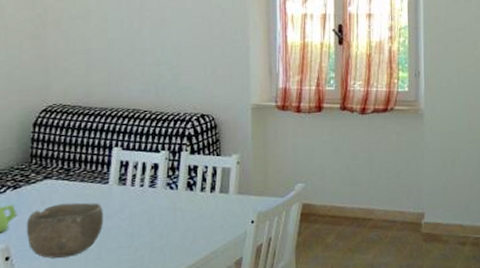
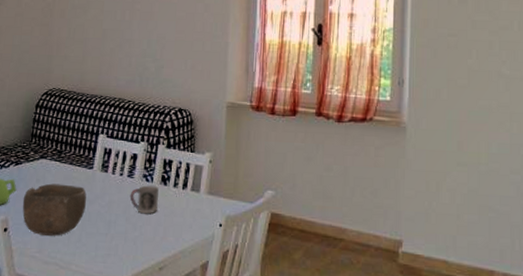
cup: none [153,192,185,222] -> present [130,185,159,214]

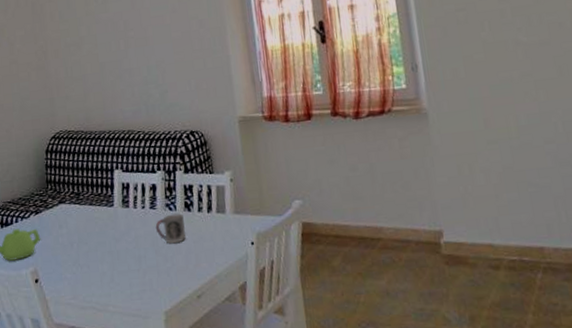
bowl: present [22,183,87,236] -> none [48,226,113,281]

